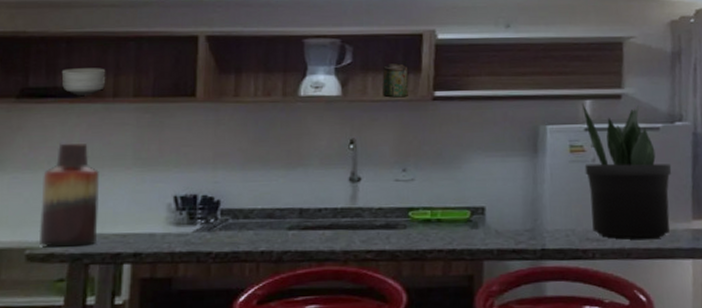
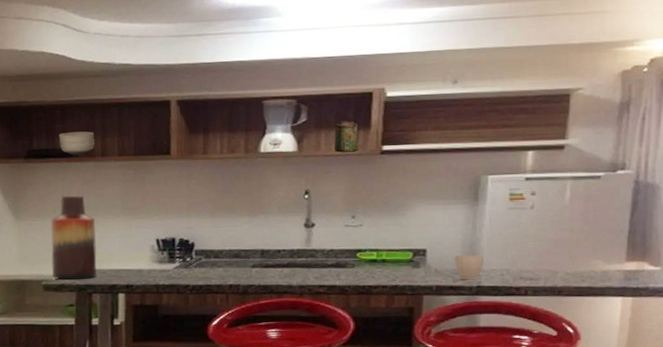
cup: none [516,212,547,243] -> present [455,254,483,280]
planter: present [581,103,672,240] -> none [523,154,610,279]

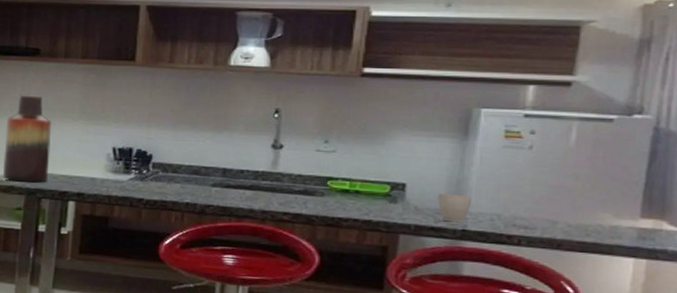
bowl: present [58,131,95,156] -> none [22,31,60,55]
canister: present [335,120,359,153] -> none [311,38,339,72]

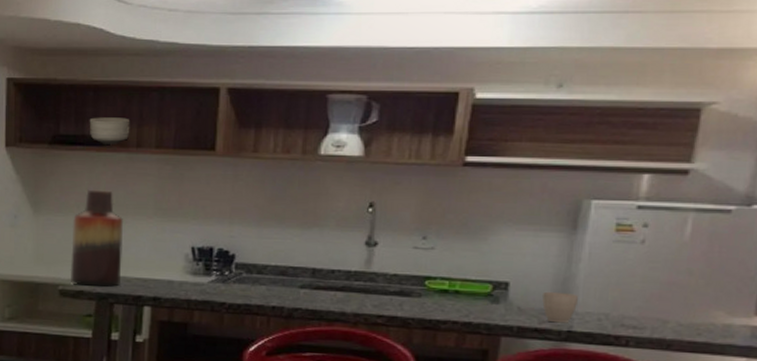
bowl: none [22,31,60,55] -> present [89,117,130,145]

